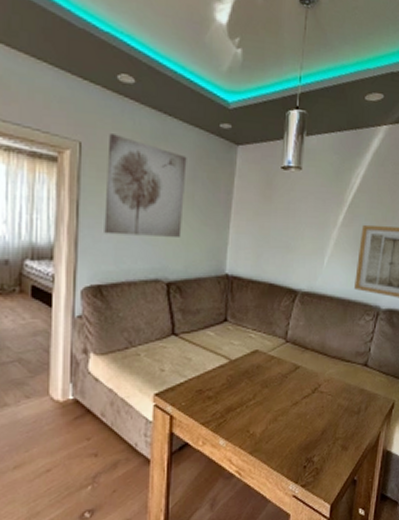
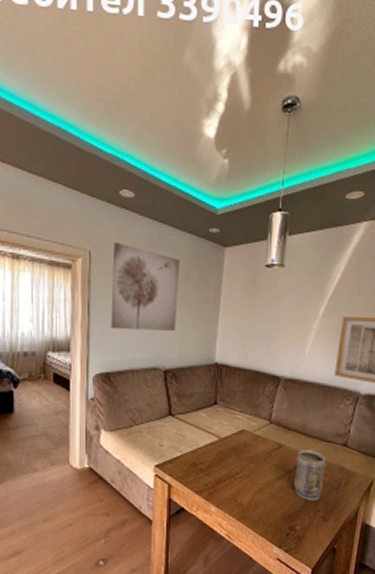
vase: none [311,370,346,428] -> present [293,449,326,501]

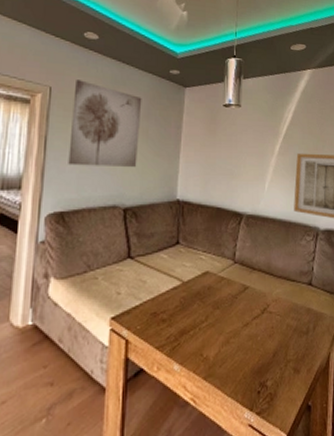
vase: present [293,449,326,501] -> none [261,290,293,350]

